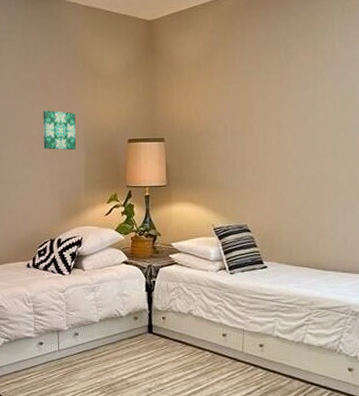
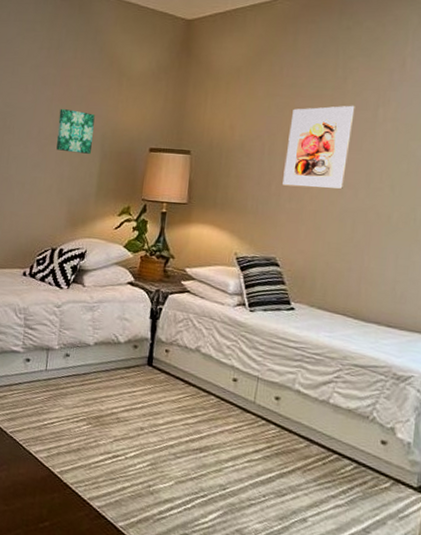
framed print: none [245,86,299,161] -> present [282,105,355,189]

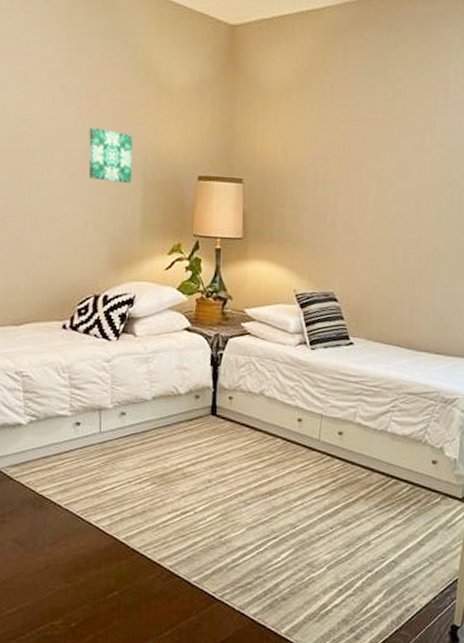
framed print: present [282,105,355,189] -> none [338,130,404,219]

